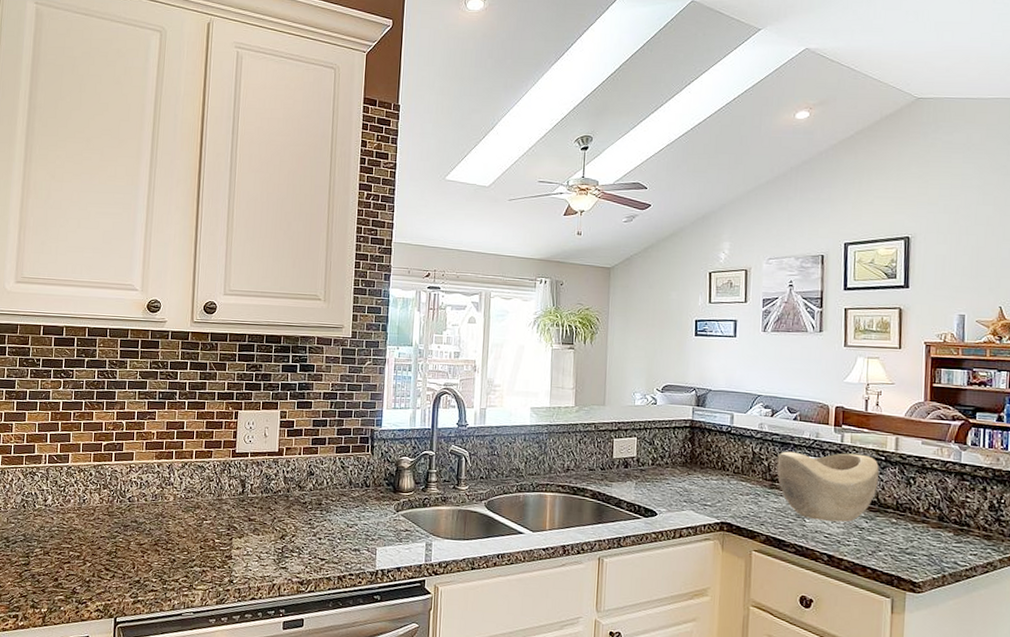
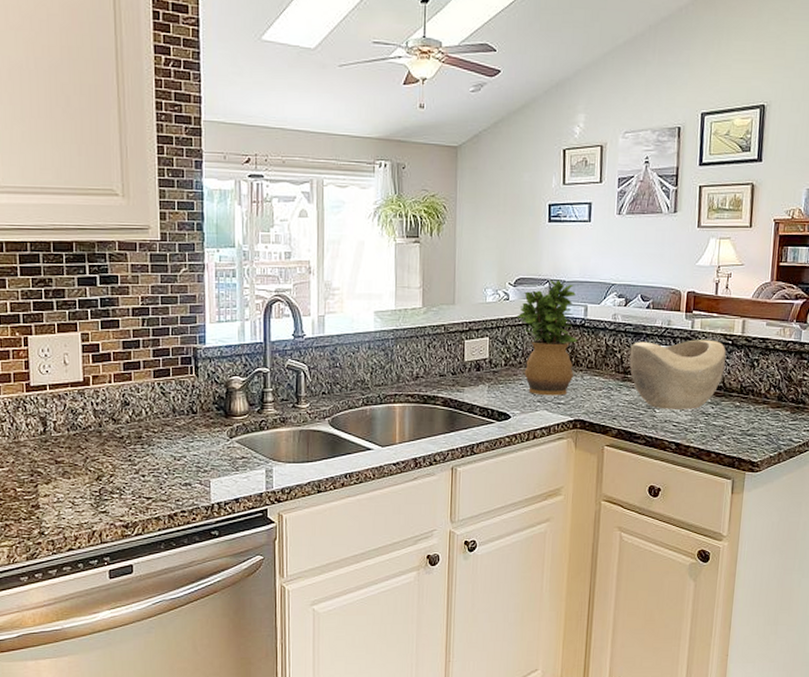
potted plant: none [665,388,724,498] -> present [518,279,578,396]

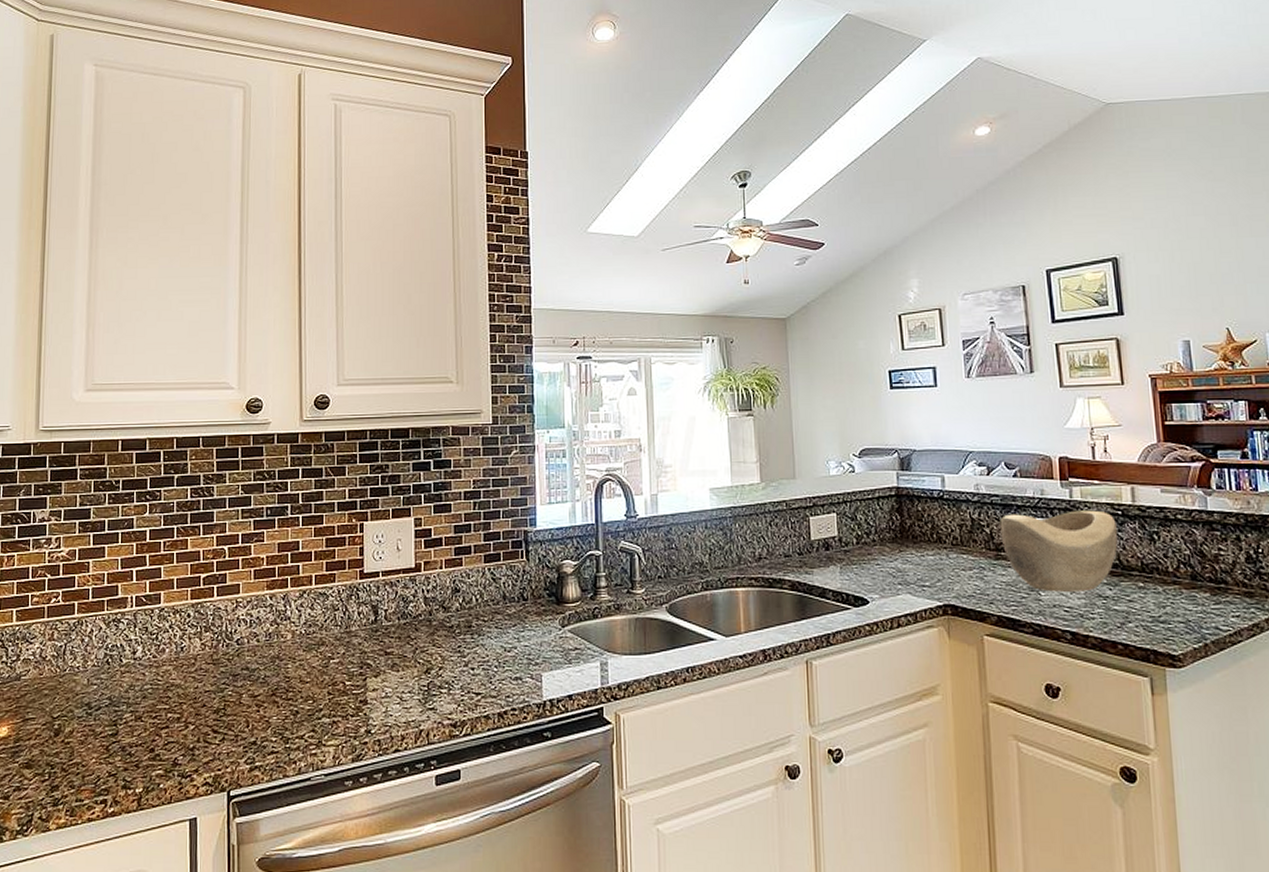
potted plant: present [518,279,578,396] -> none [866,449,938,577]

